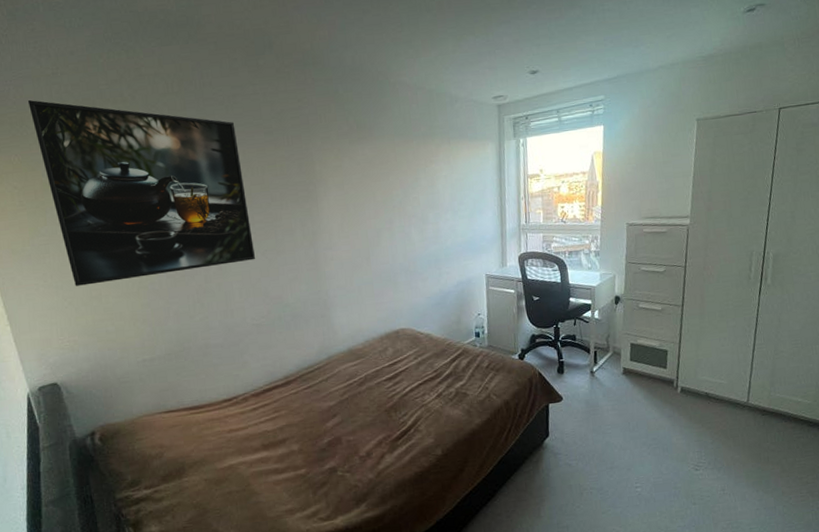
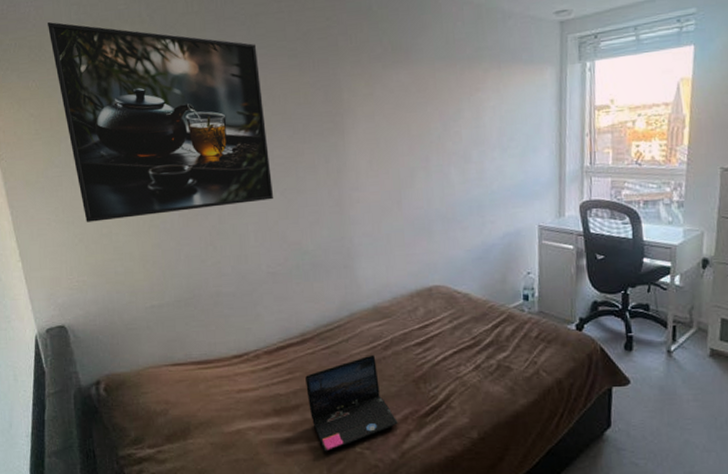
laptop: none [290,390,374,478] -> present [305,354,398,452]

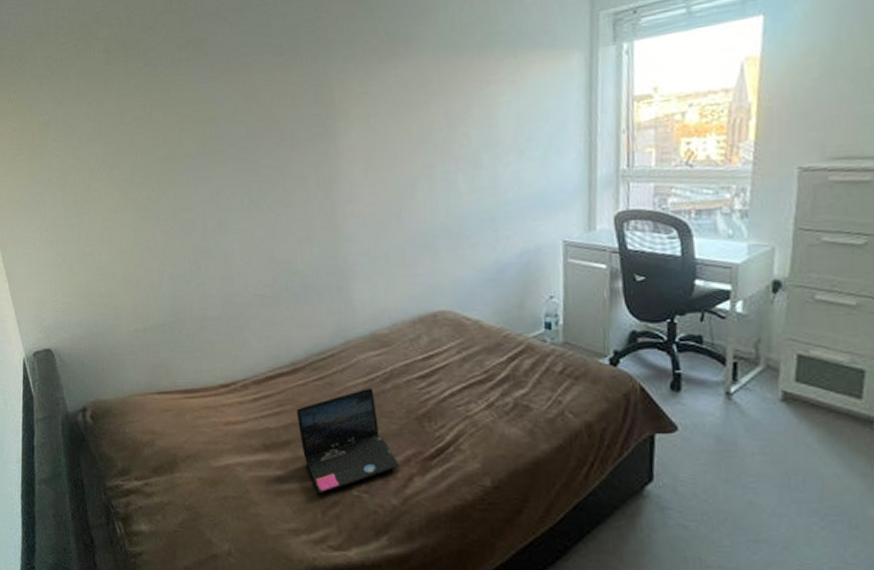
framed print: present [48,22,274,222] -> none [27,29,261,241]

